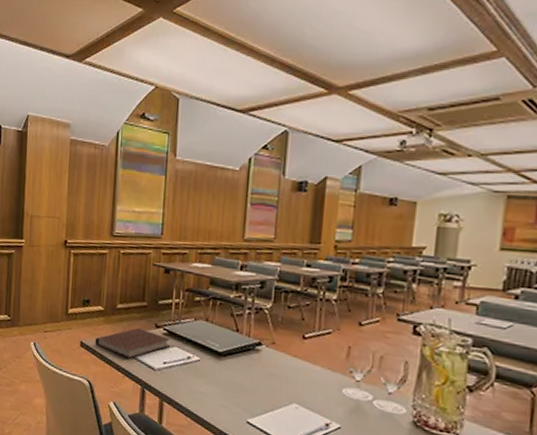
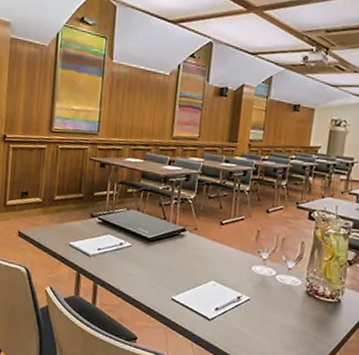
notebook: present [95,328,171,359] -> none [32,218,105,247]

